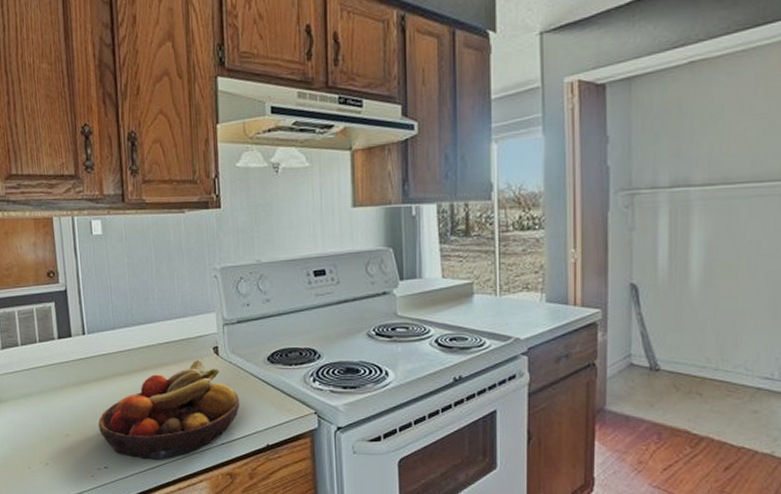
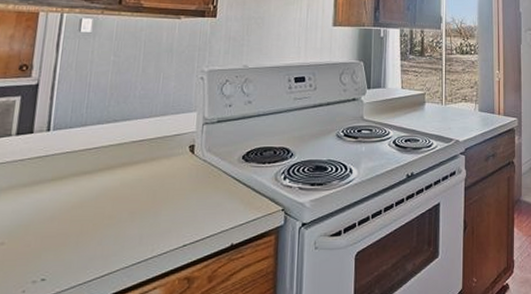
fruit bowl: present [98,359,240,460] -> none [43,157,210,267]

